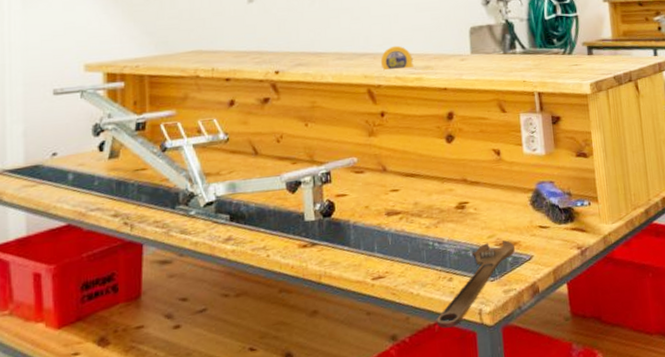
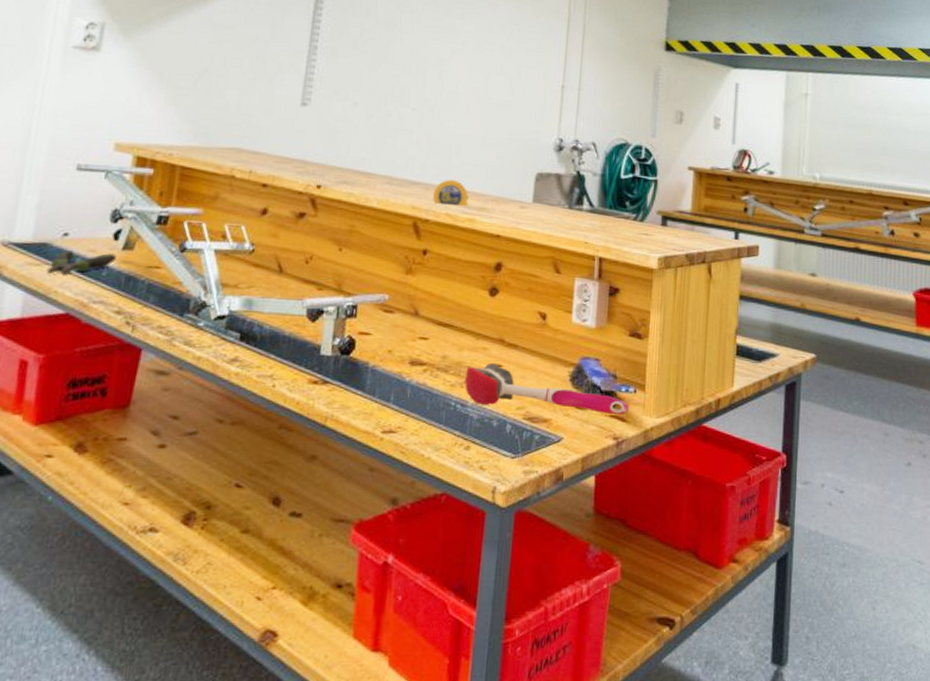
pliers: none [43,164,105,193] -> present [46,250,117,276]
adjustable wrench: present [436,240,515,329] -> none [443,414,544,501]
cleaning brush: none [437,201,587,240] -> present [465,364,629,415]

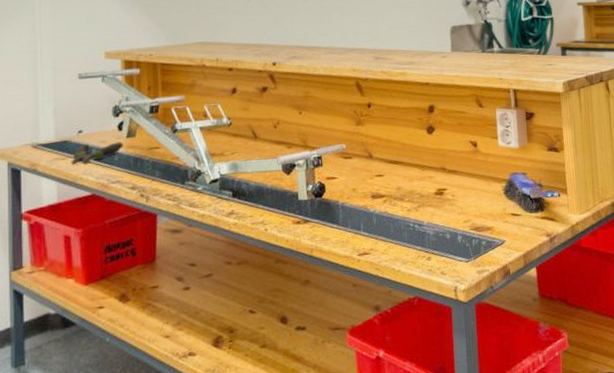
tape measure: present [432,179,492,219] -> none [368,42,419,70]
cleaning brush: present [465,364,629,415] -> none [418,188,556,223]

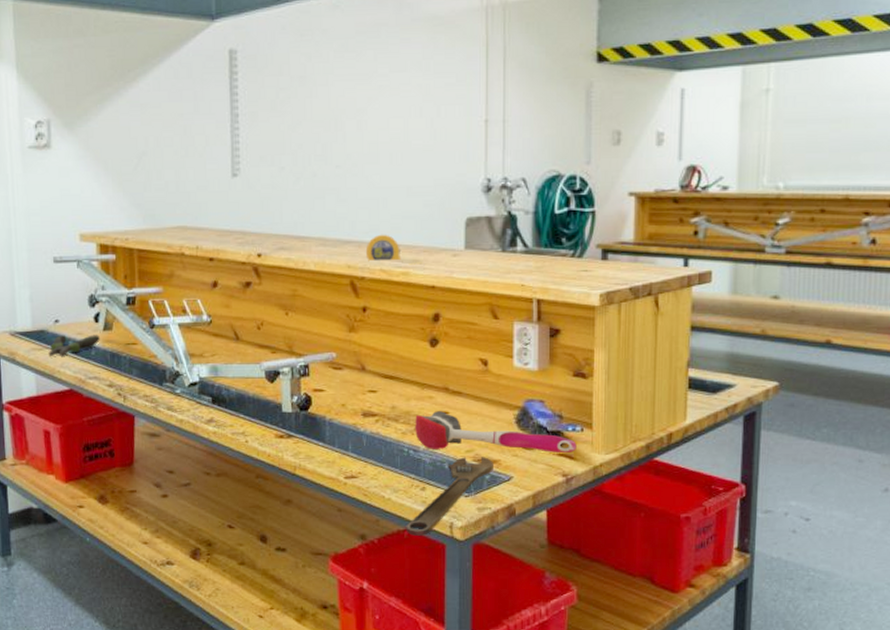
tape measure: none [368,42,419,70] -> present [365,234,425,270]
adjustable wrench: none [415,225,488,302] -> present [405,457,493,536]
cleaning brush: none [418,188,556,223] -> present [415,411,577,454]

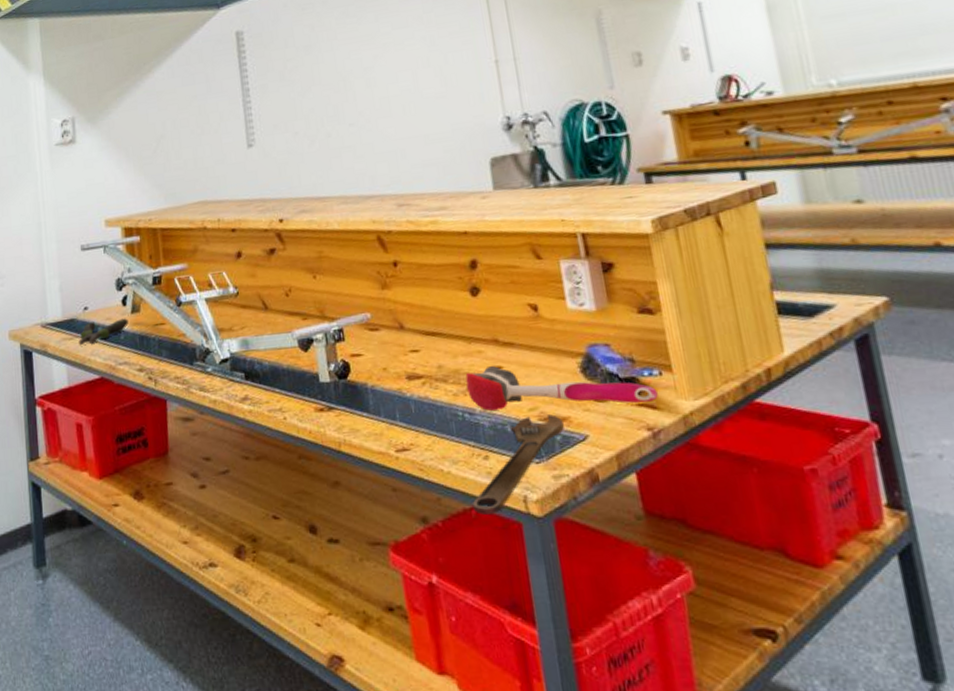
tape measure: present [365,234,425,270] -> none [389,184,454,217]

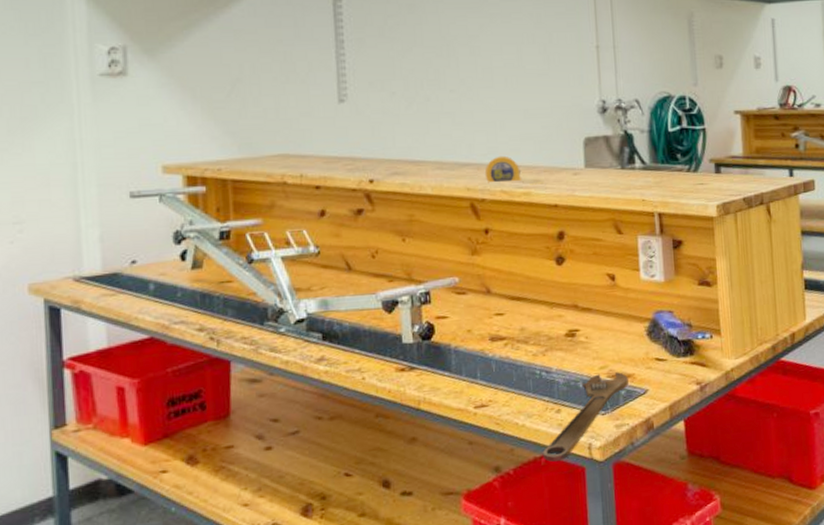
pliers: present [78,318,128,346] -> none [123,274,188,303]
tape measure: none [389,184,454,217] -> present [484,155,546,190]
cleaning brush: present [465,366,658,411] -> none [545,329,708,369]

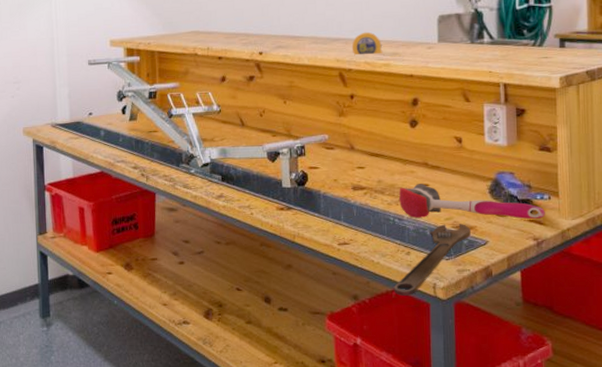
cleaning brush: none [545,329,708,369] -> present [399,184,545,220]

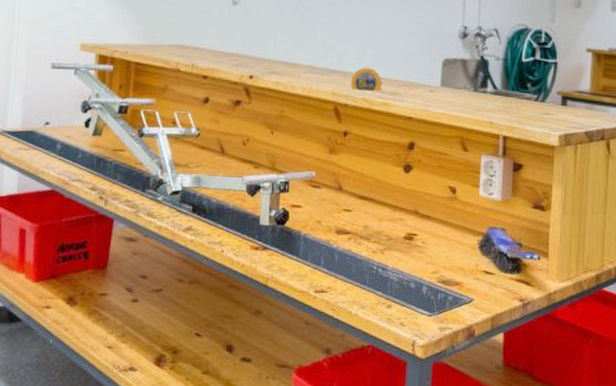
adjustable wrench: present [393,224,471,296] -> none [370,278,456,352]
cleaning brush: present [399,184,545,220] -> none [385,233,534,280]

